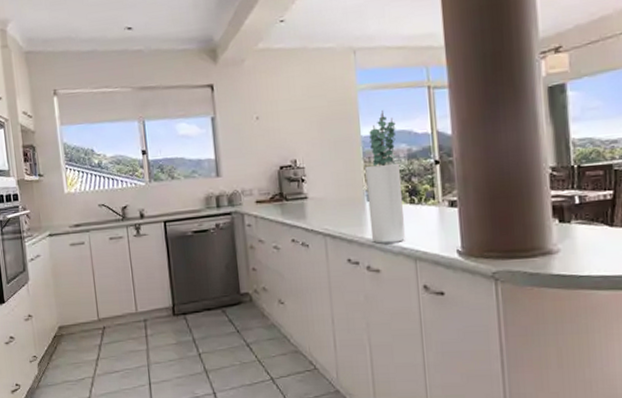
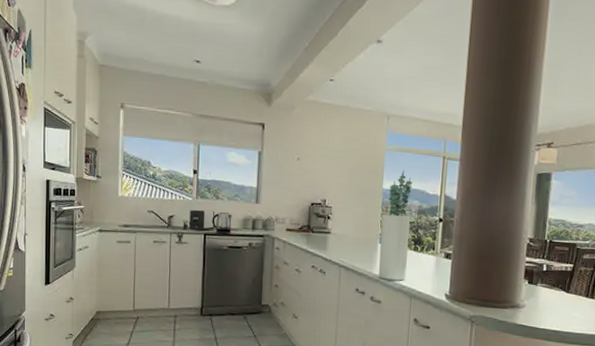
toaster: none [144,193,175,219] -> present [188,209,215,230]
kettle: none [170,192,194,219] -> present [212,211,232,234]

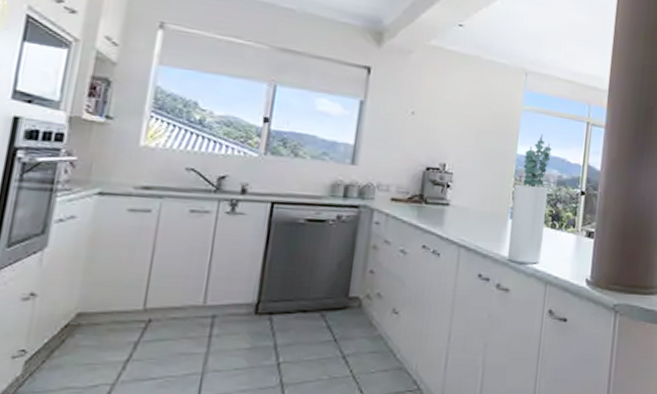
toaster: present [188,209,215,230] -> none [248,169,292,197]
kettle: present [212,211,232,234] -> none [284,173,316,203]

